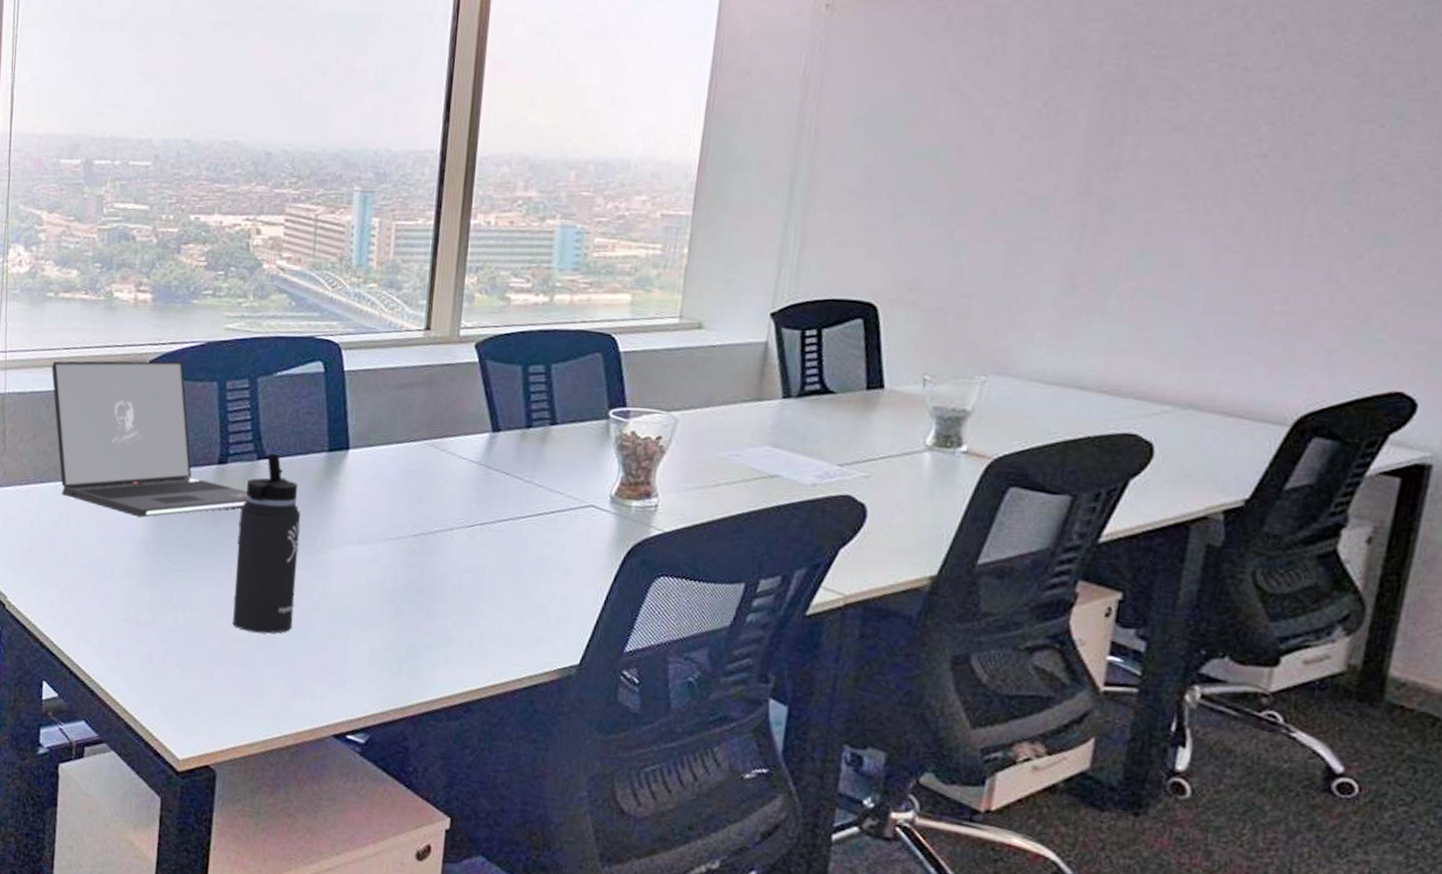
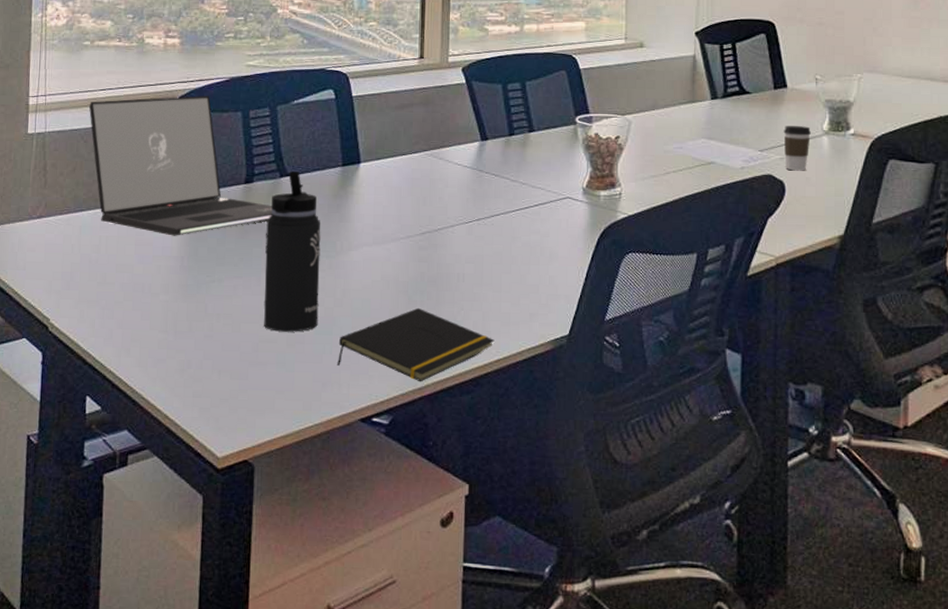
notepad: none [310,618,492,702] -> present [336,307,495,382]
coffee cup: none [870,436,909,494] -> present [783,126,811,171]

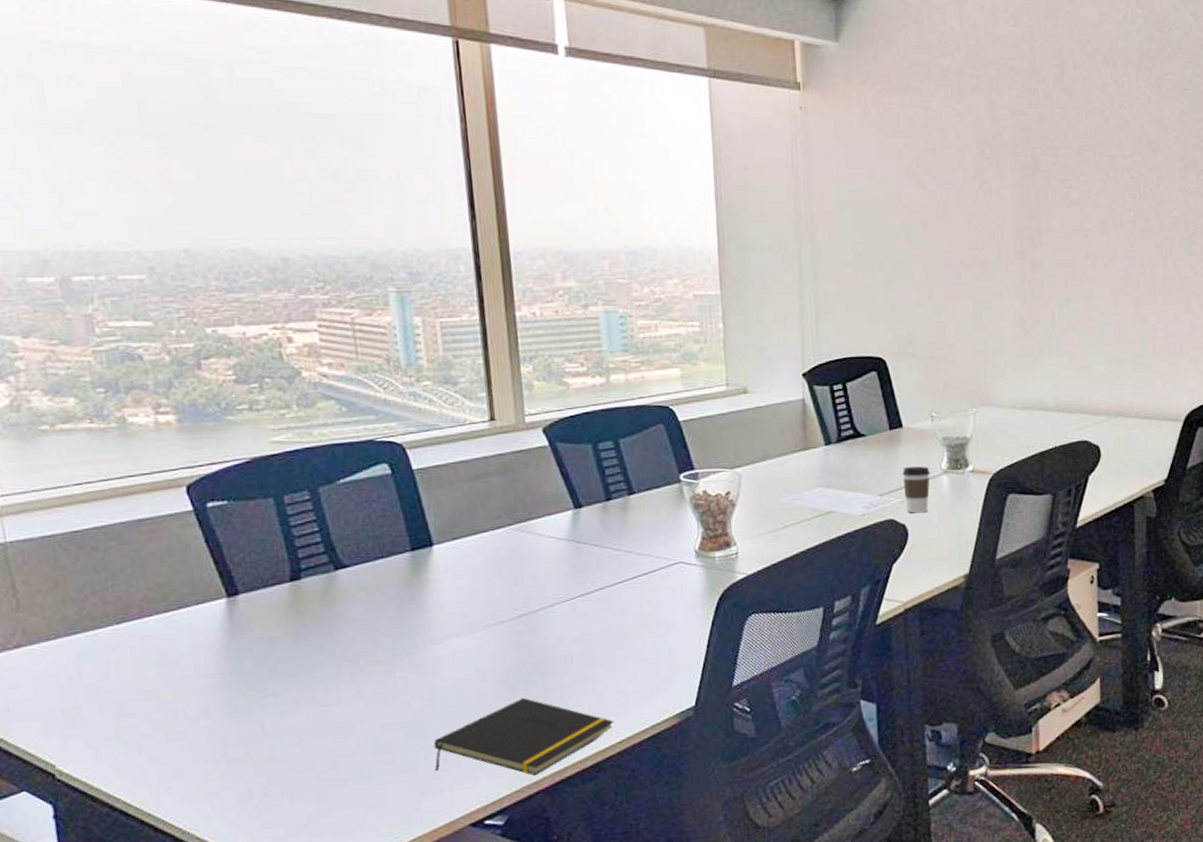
laptop: present [89,95,273,236] -> none [62,481,332,651]
thermos bottle: present [263,171,321,332] -> none [325,562,406,744]

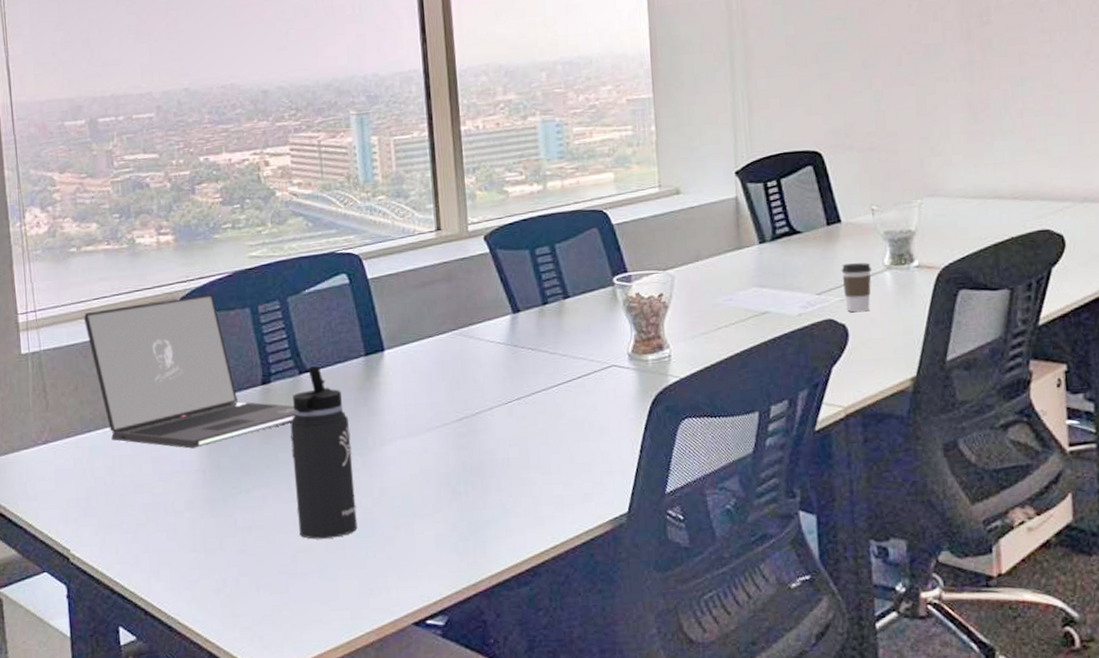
laptop: none [62,481,332,651] -> present [84,293,296,449]
thermos bottle: none [325,562,406,744] -> present [290,366,358,539]
notepad: present [433,697,614,776] -> none [381,499,549,578]

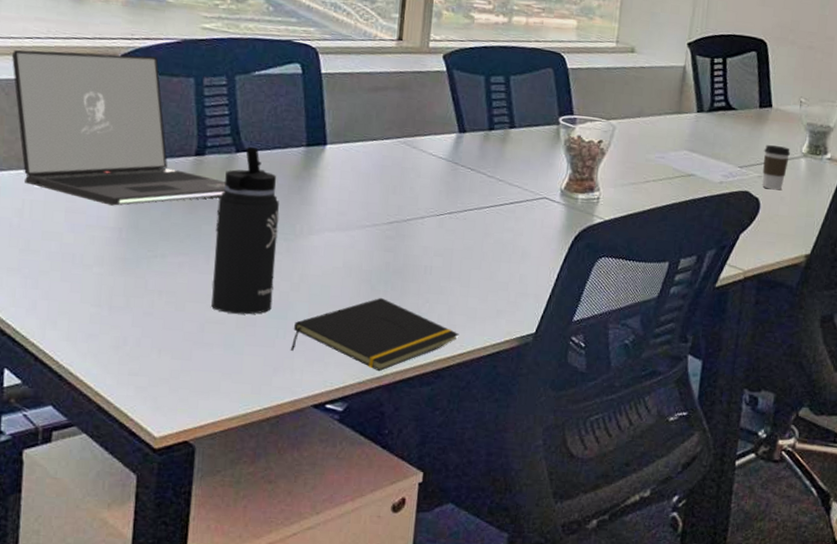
notepad: none [381,499,549,578] -> present [290,297,459,372]

